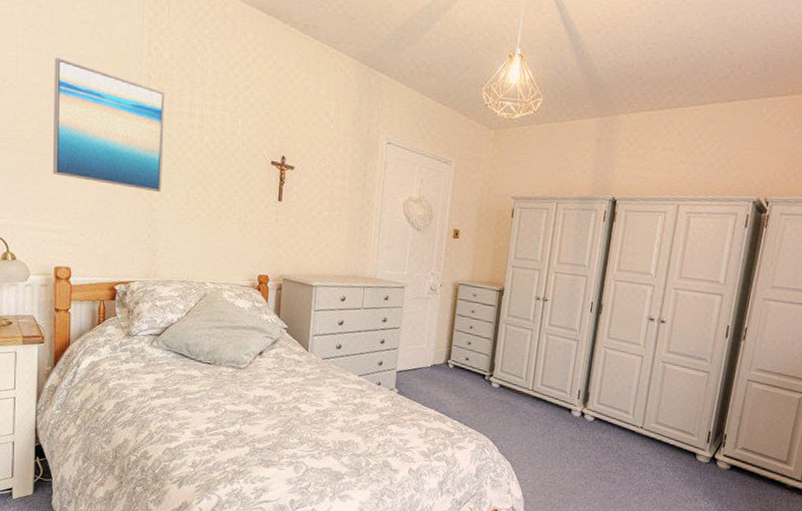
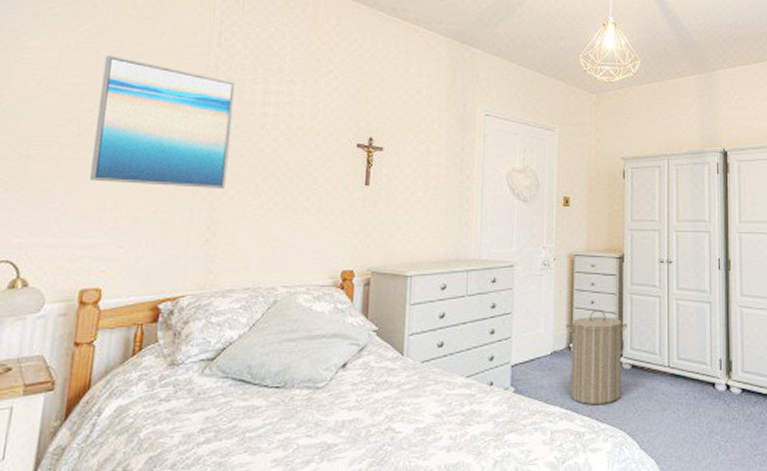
laundry hamper: none [444,333,501,413] -> present [565,309,628,404]

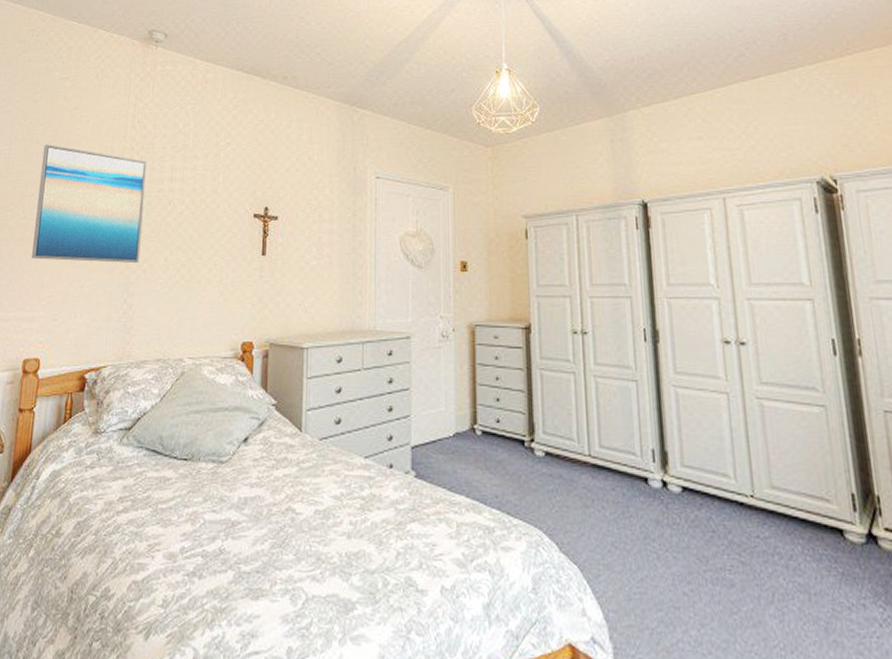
laundry hamper: present [565,309,628,404] -> none [468,386,539,496]

